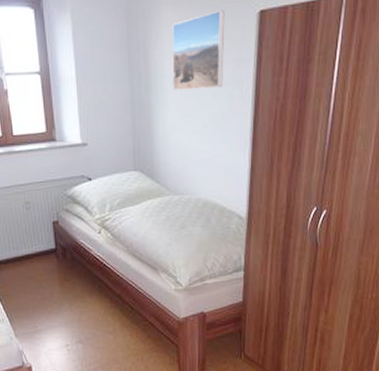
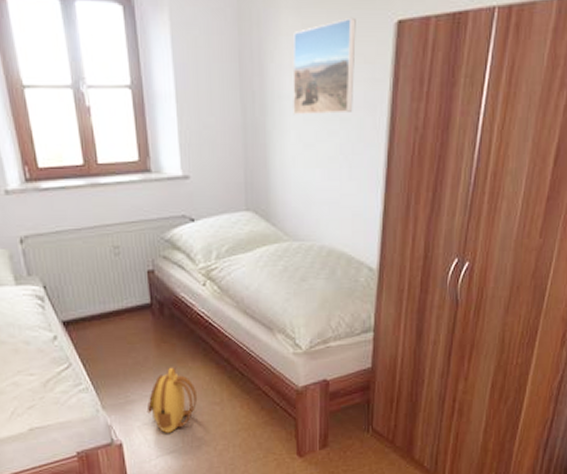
backpack: none [52,301,95,357] -> present [146,367,198,433]

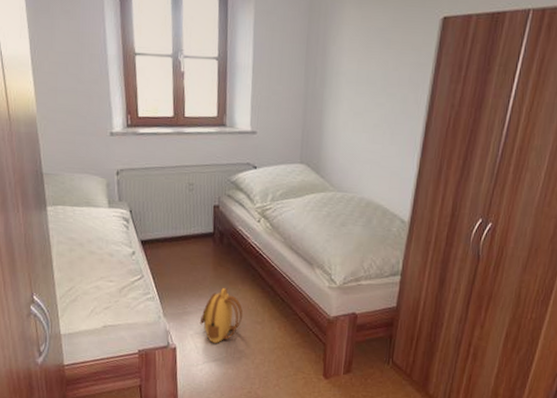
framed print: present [292,17,356,115] -> none [347,12,408,90]

